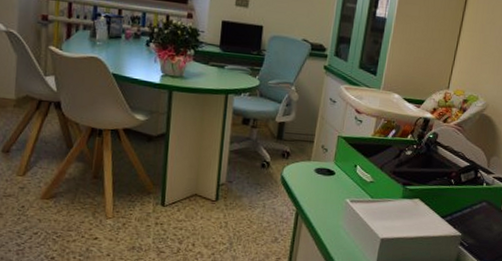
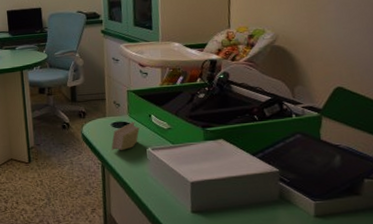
sticky notes: none [309,170,343,199] -> present [111,121,140,150]

